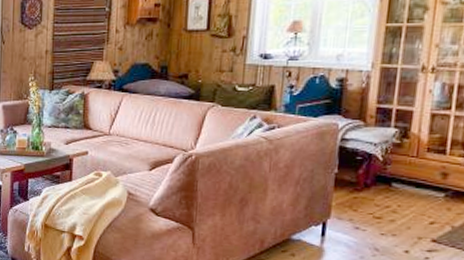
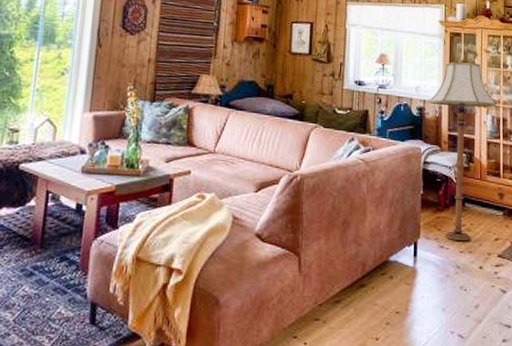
floor lamp: none [353,16,452,223] -> present [428,59,497,240]

